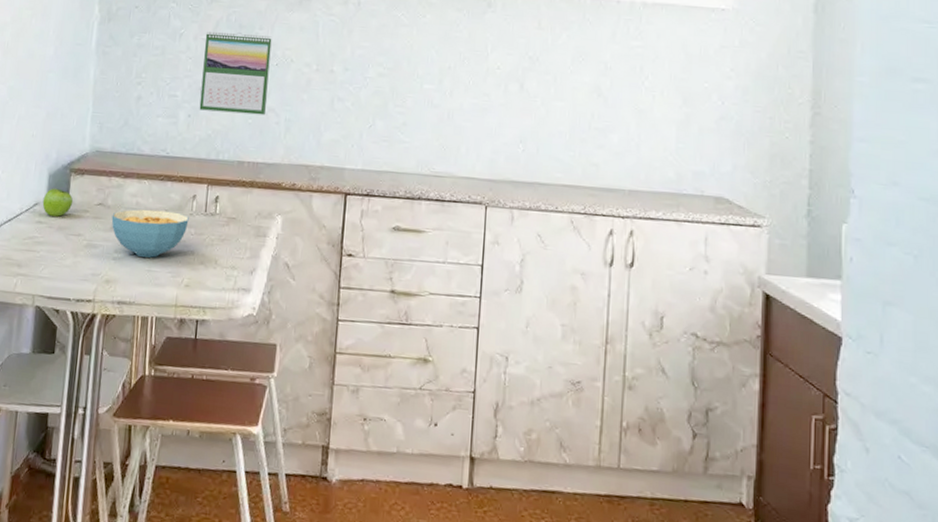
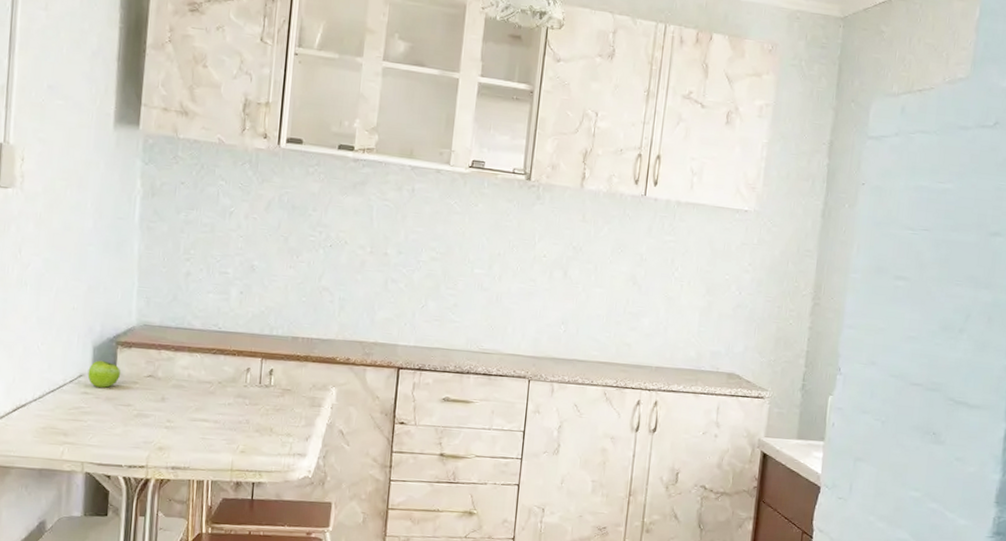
cereal bowl: present [111,209,189,258] -> none [162,381,243,427]
calendar: present [199,31,272,116] -> none [251,210,326,294]

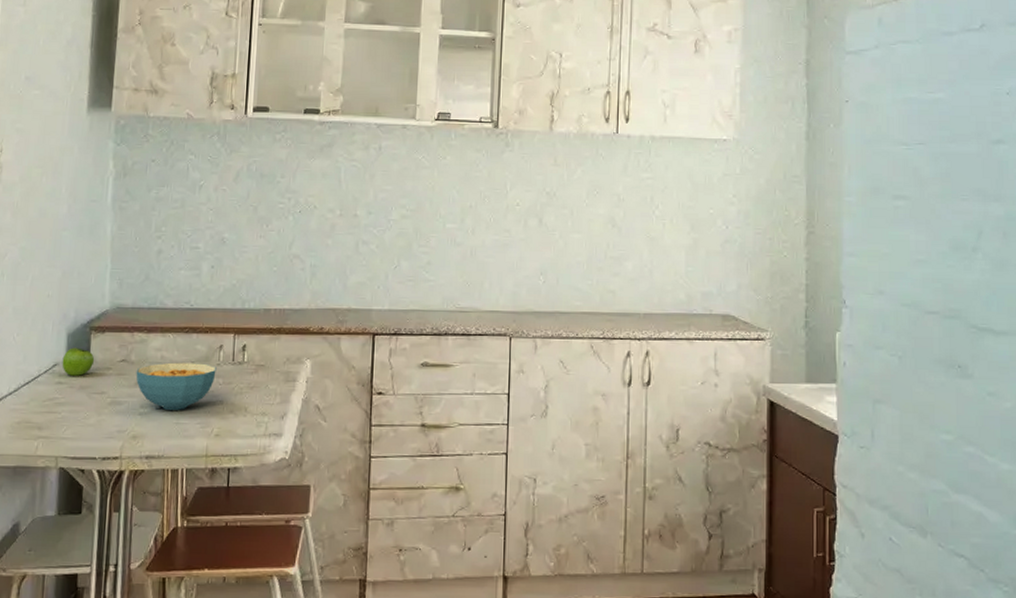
cereal bowl: none [162,381,243,427] -> present [136,362,217,410]

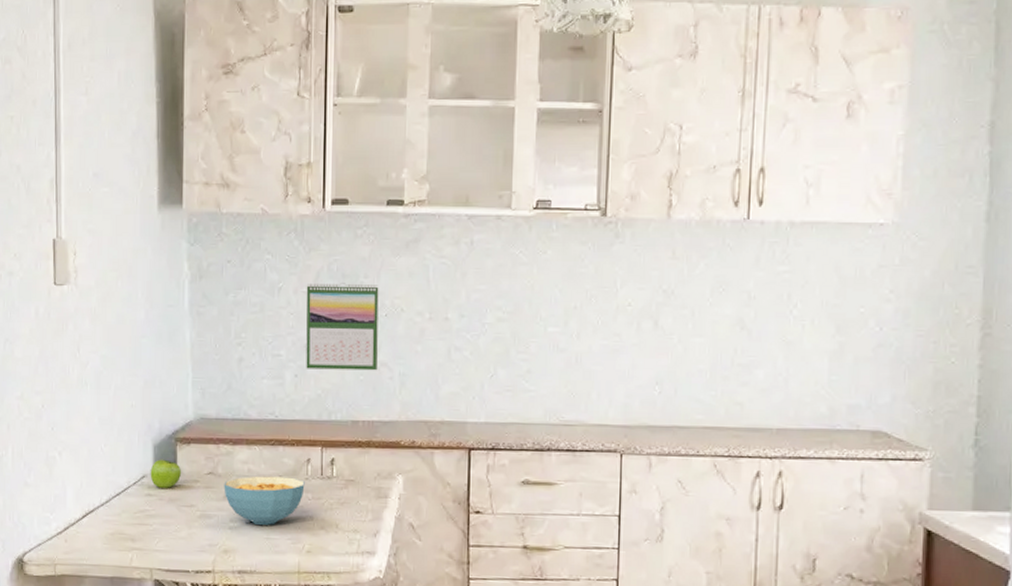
calendar: none [222,181,294,262] -> present [306,282,379,371]

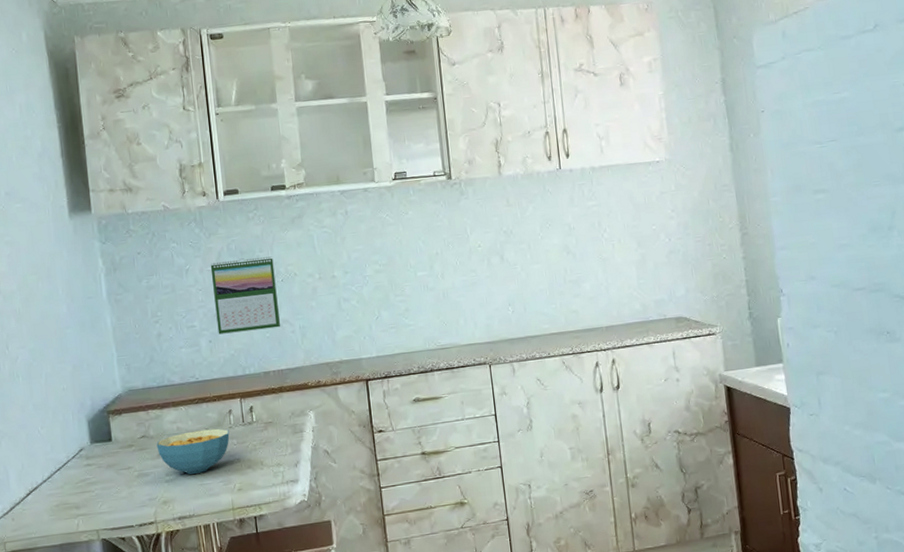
fruit: present [150,459,182,489] -> none [87,431,117,458]

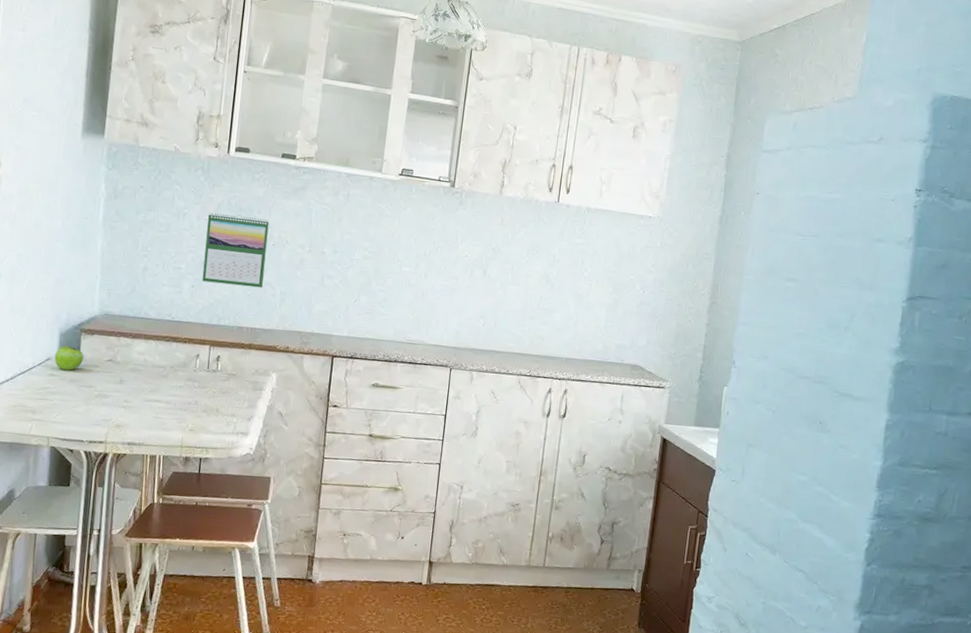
fruit: none [87,431,117,458] -> present [54,345,84,371]
cereal bowl: present [156,428,230,474] -> none [121,365,193,407]

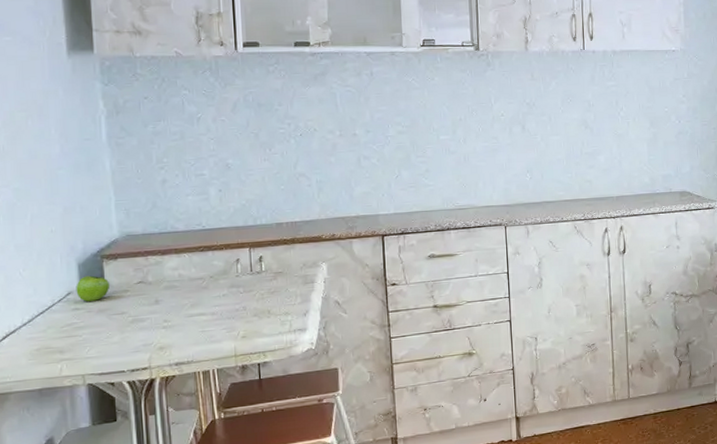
calendar: present [202,212,270,288] -> none [224,111,296,184]

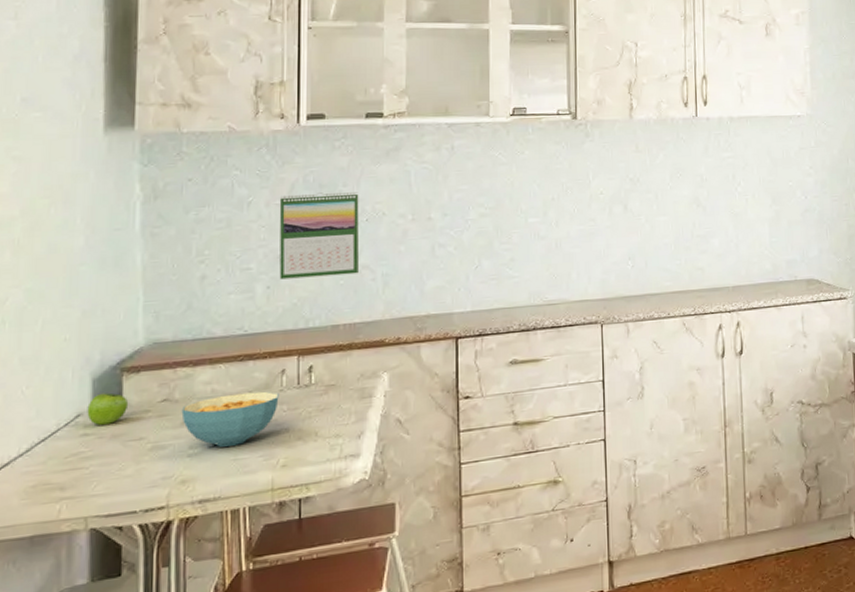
cereal bowl: none [155,276,236,321] -> present [181,391,279,447]
calendar: none [224,111,296,184] -> present [279,192,359,280]

